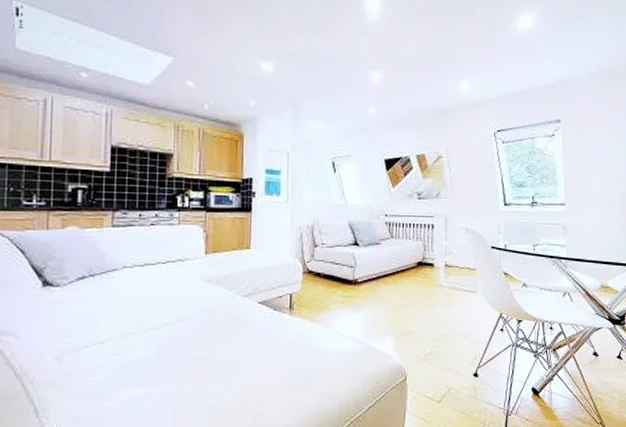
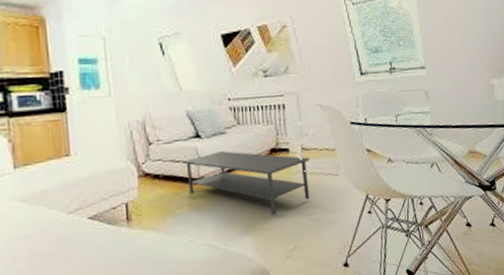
coffee table: none [341,259,451,321] -> present [182,151,310,216]

